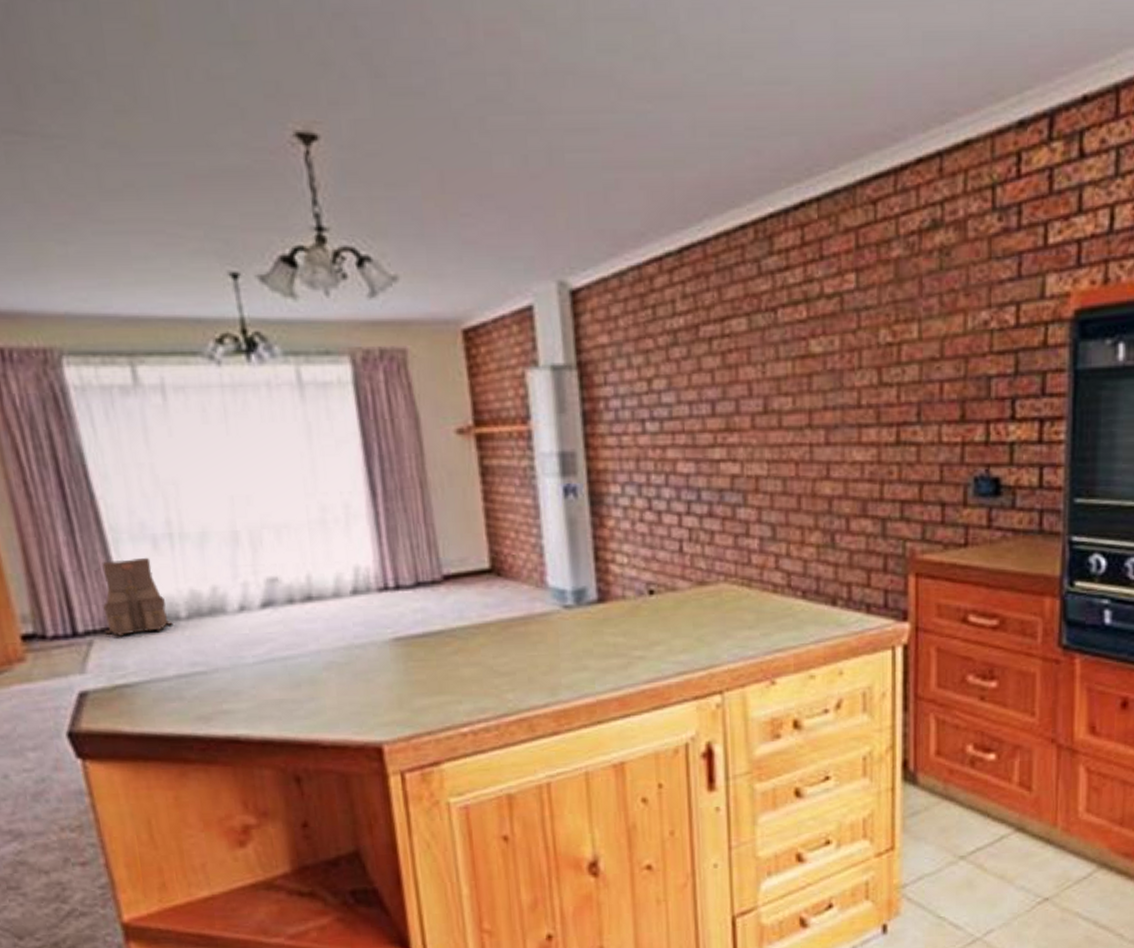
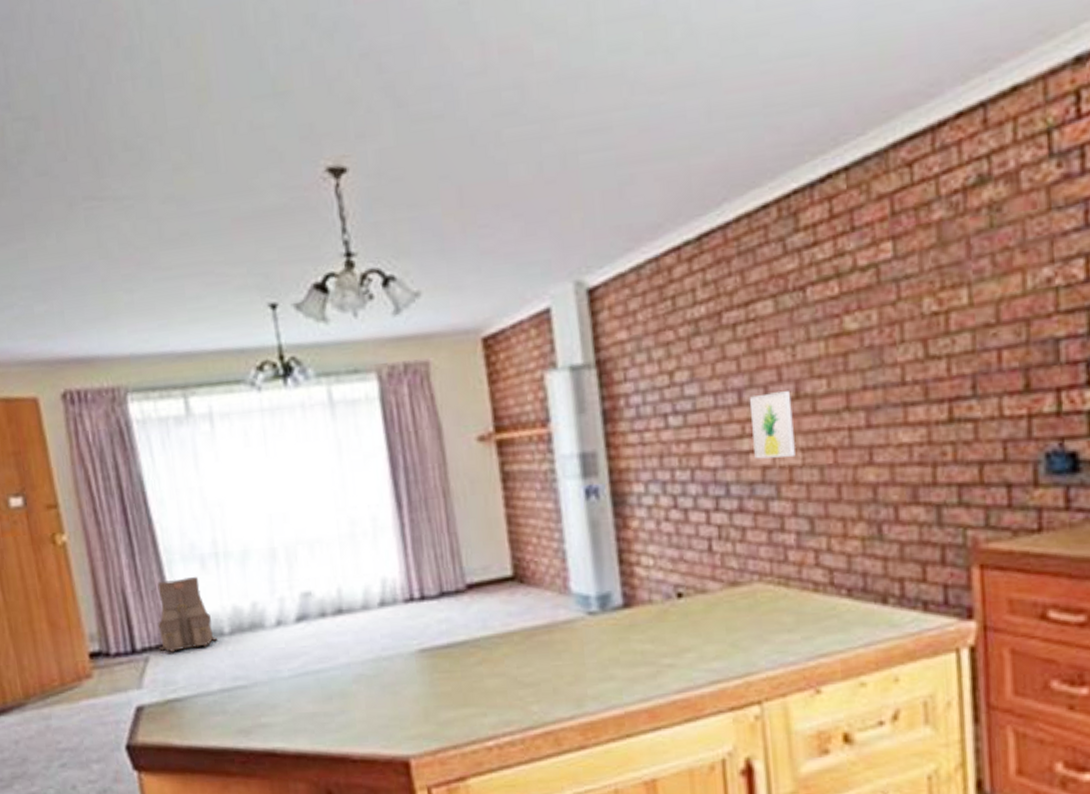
wall art: none [721,406,762,468] -> present [749,391,795,459]

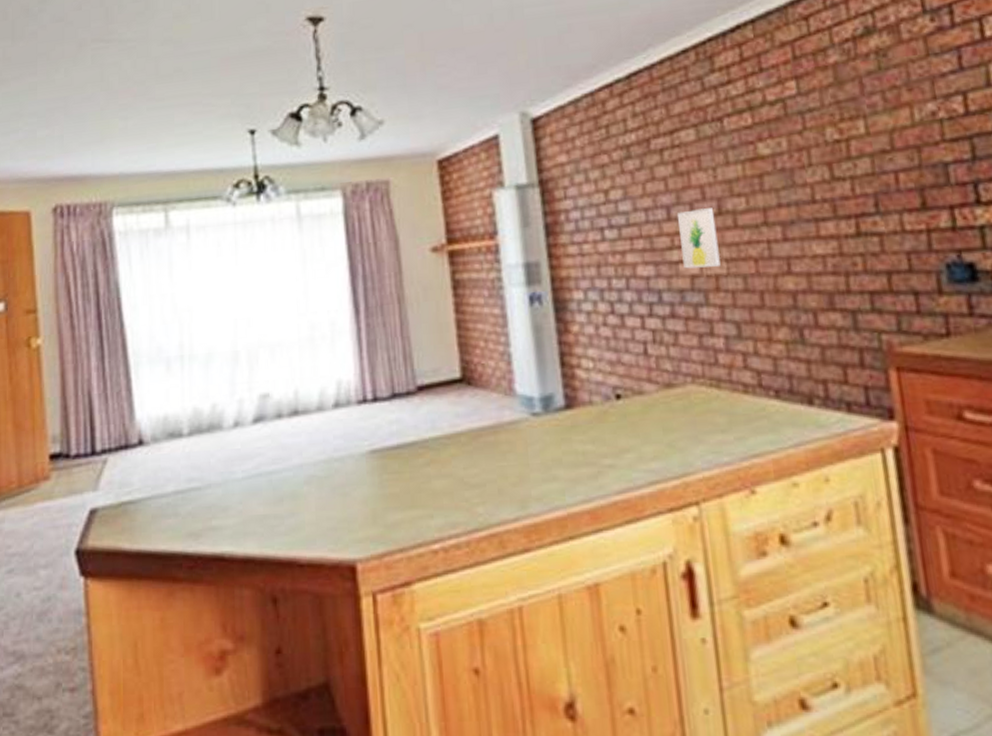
backpack: present [157,576,218,653] -> none [117,378,176,454]

